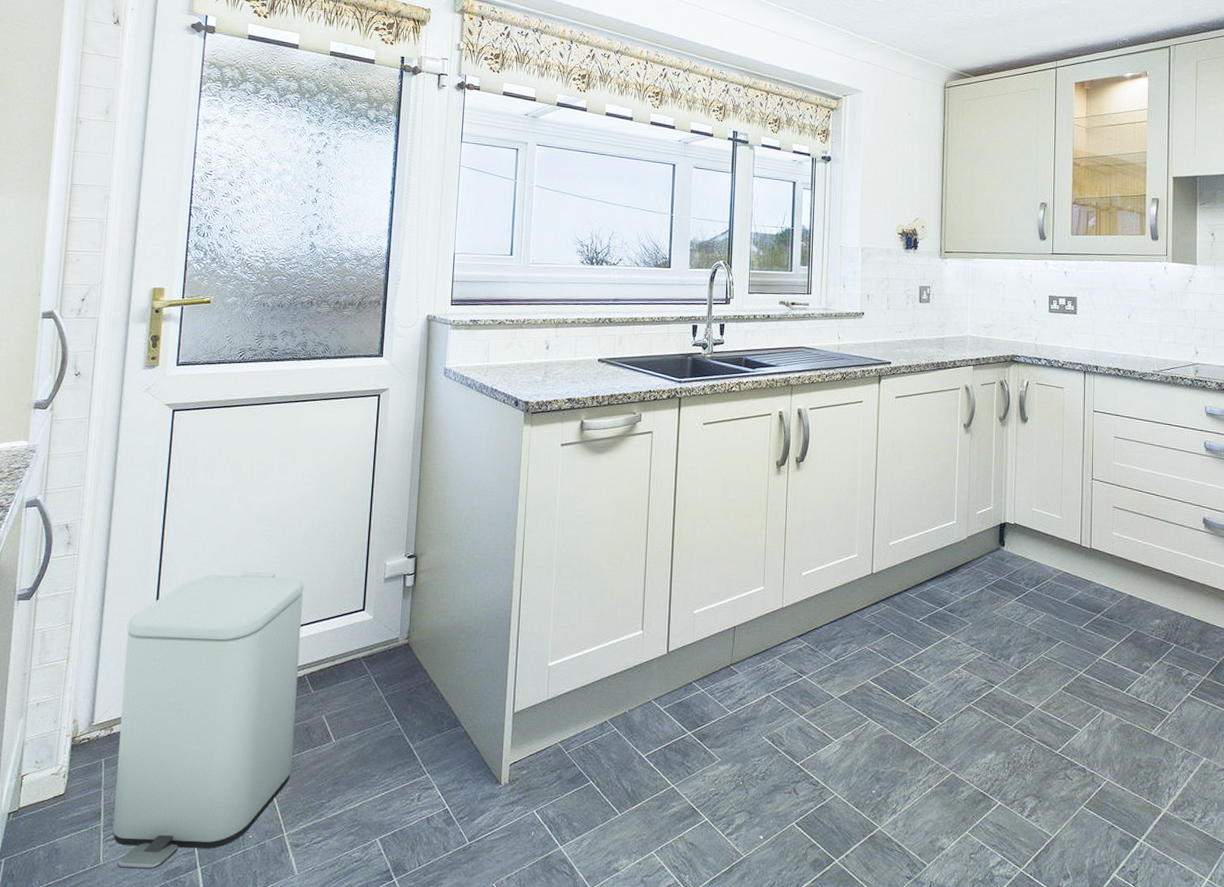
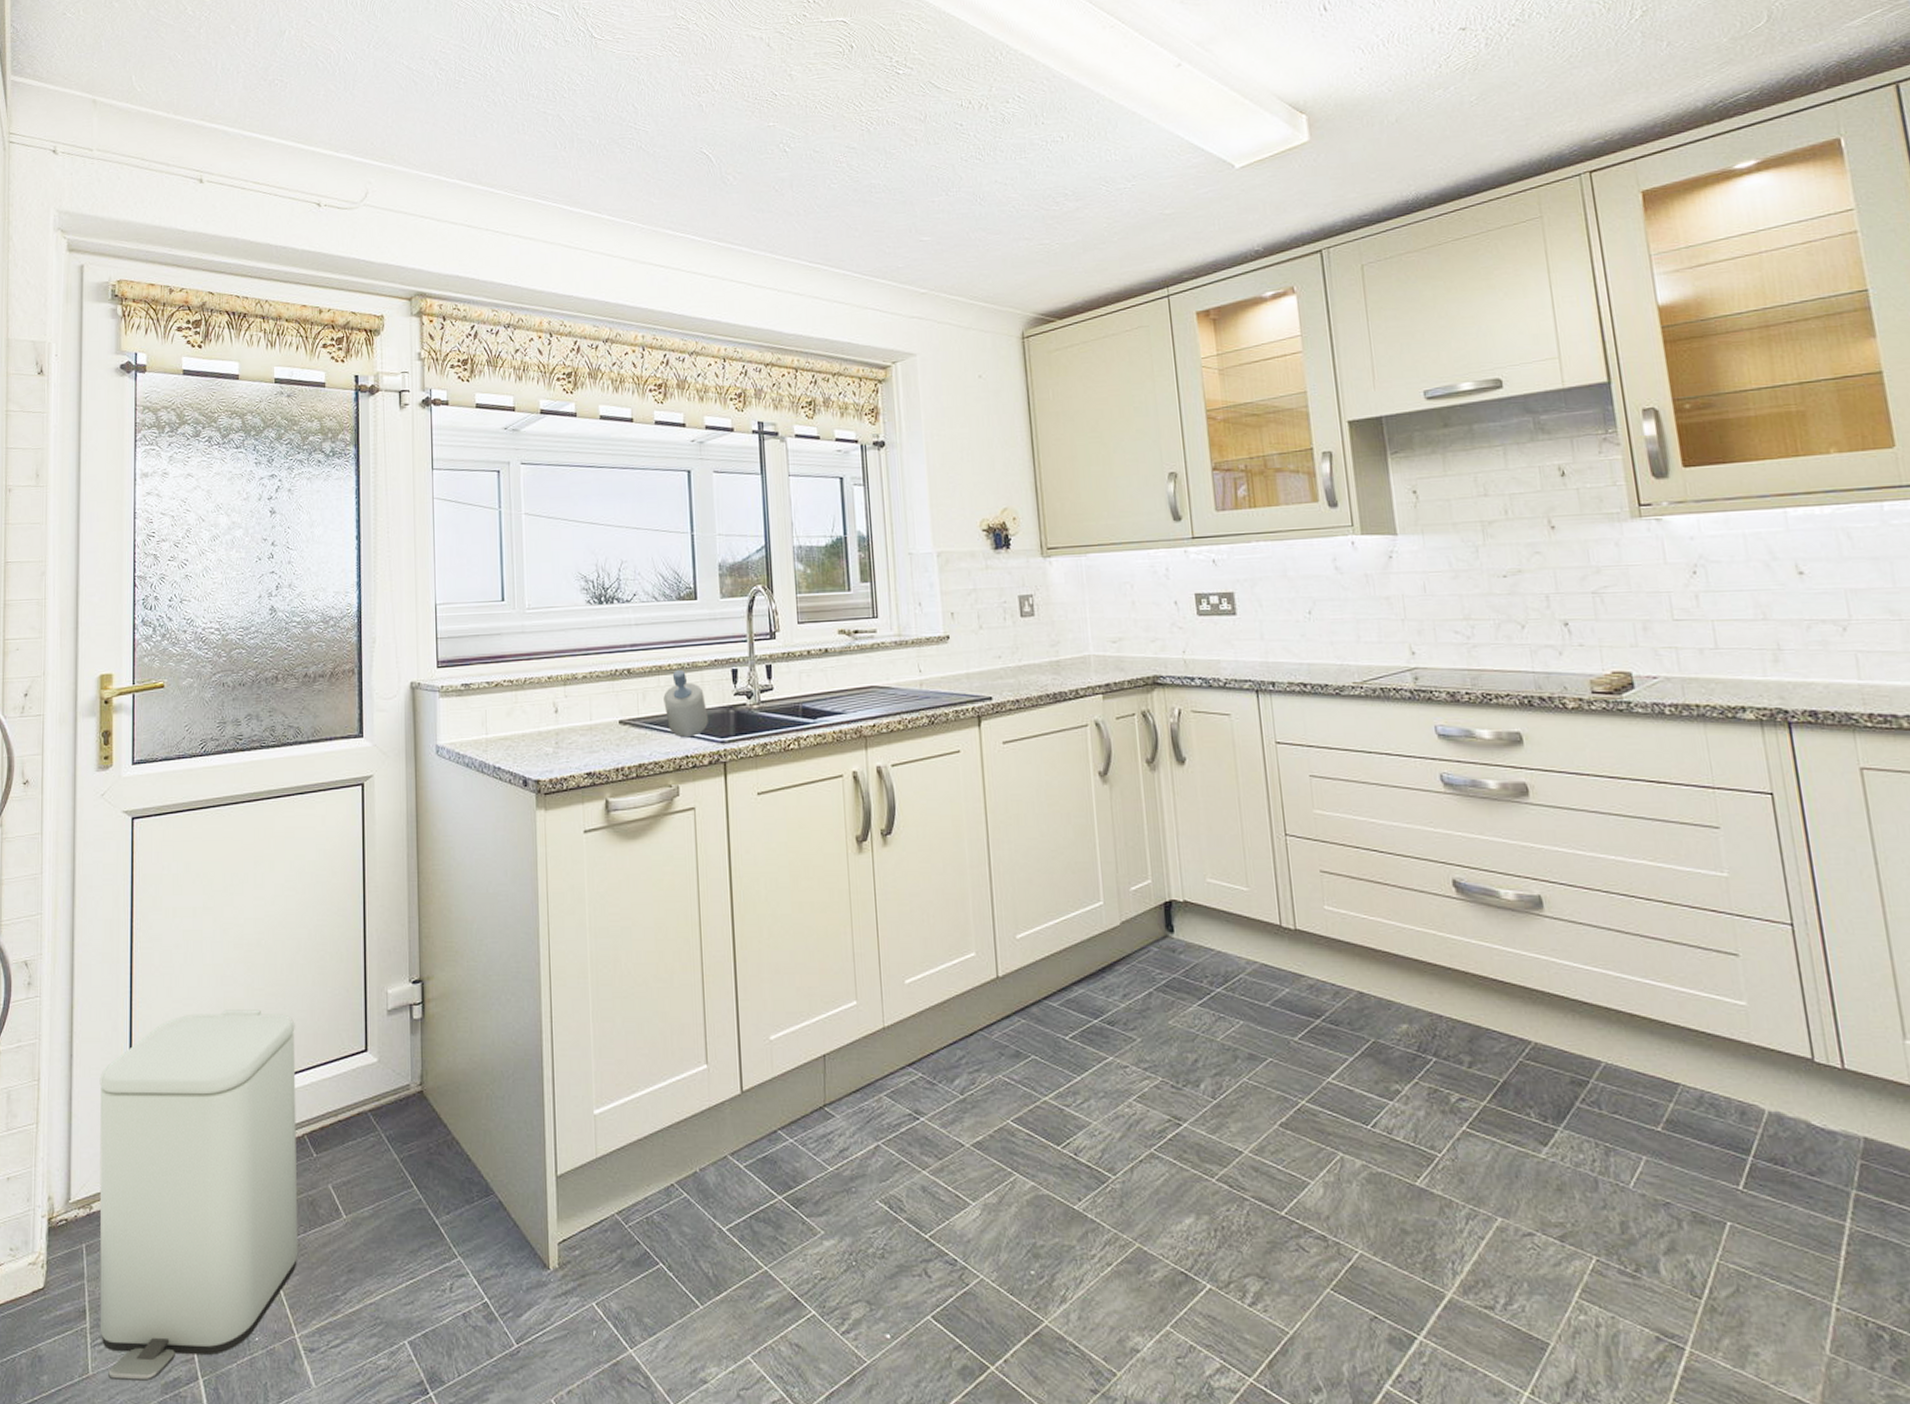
soap dispenser: none [635,322,671,376] -> present [663,669,709,738]

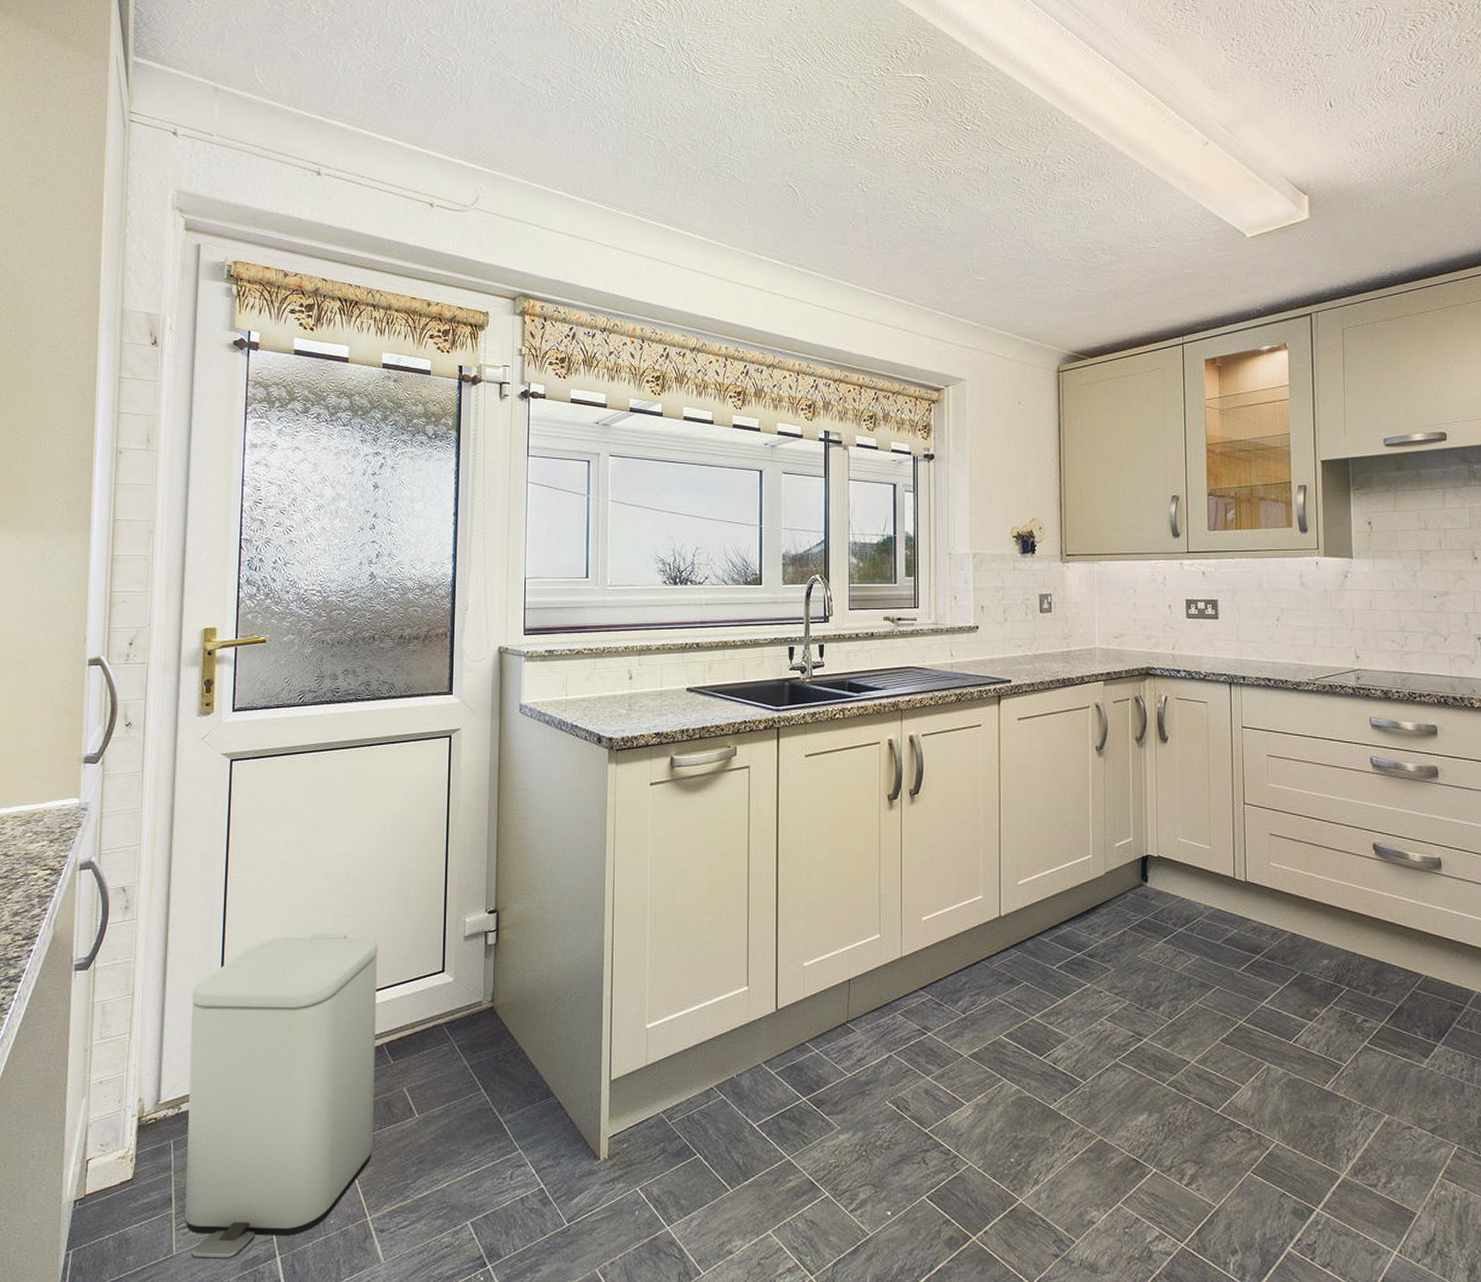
soap dispenser: present [663,669,709,738] -> none [727,645,767,705]

